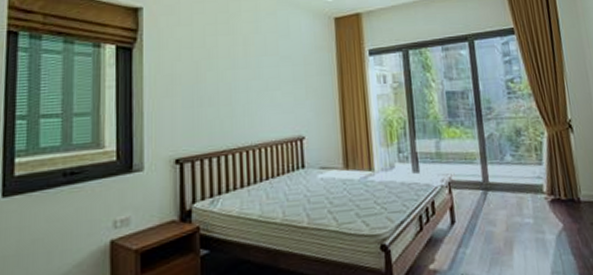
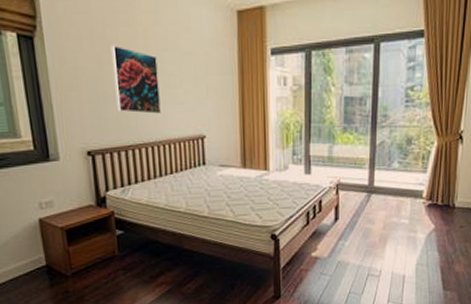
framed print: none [209,52,258,117] -> present [110,45,161,114]

